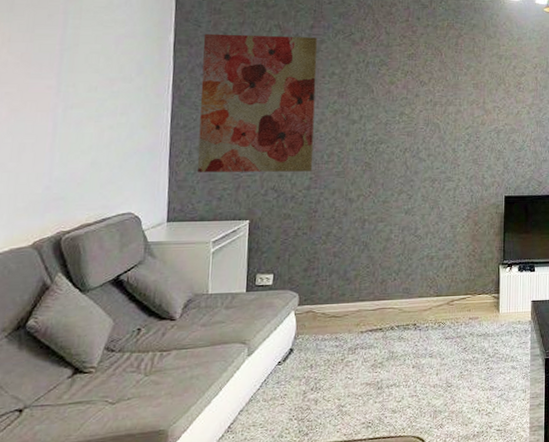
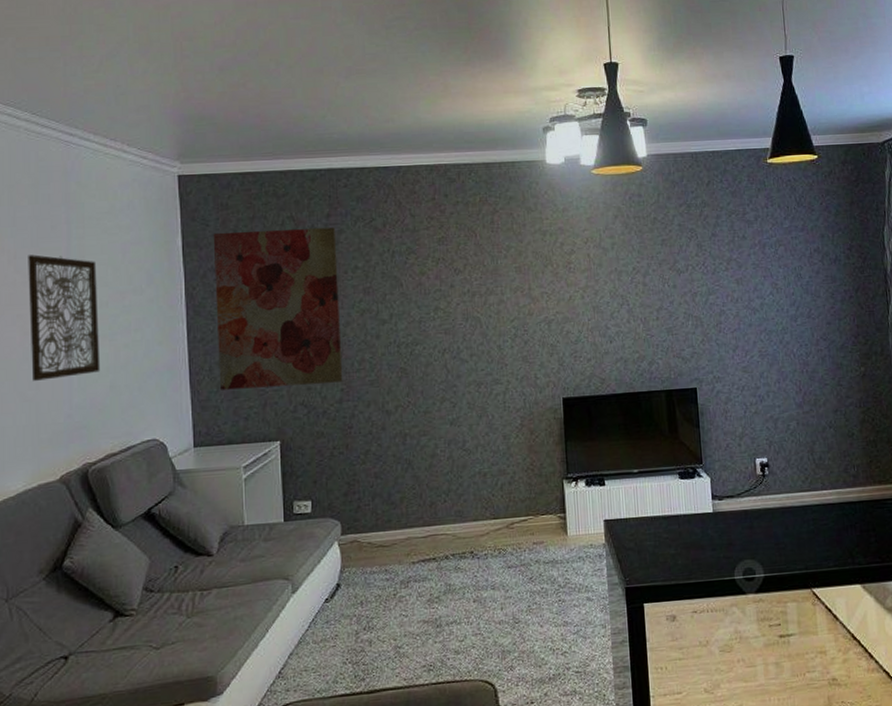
wall art: none [14,39,90,154] -> present [28,254,101,381]

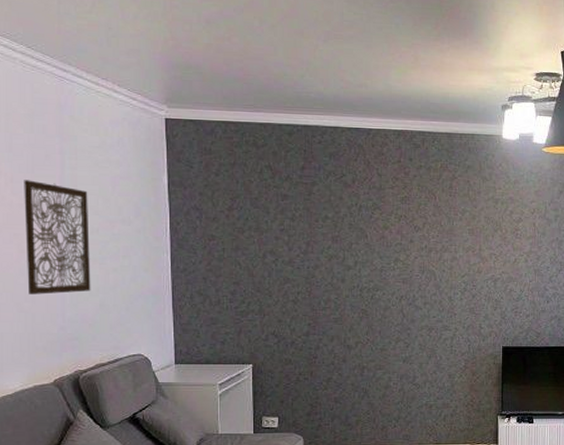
wall art: present [213,227,343,390] -> none [196,174,311,317]

